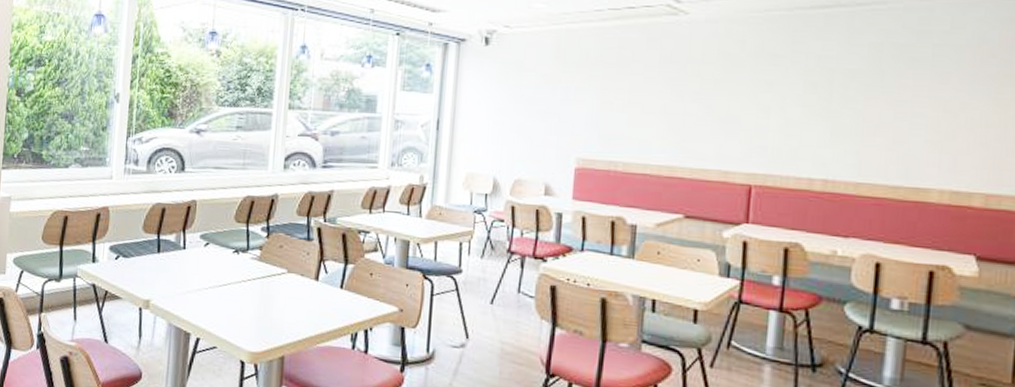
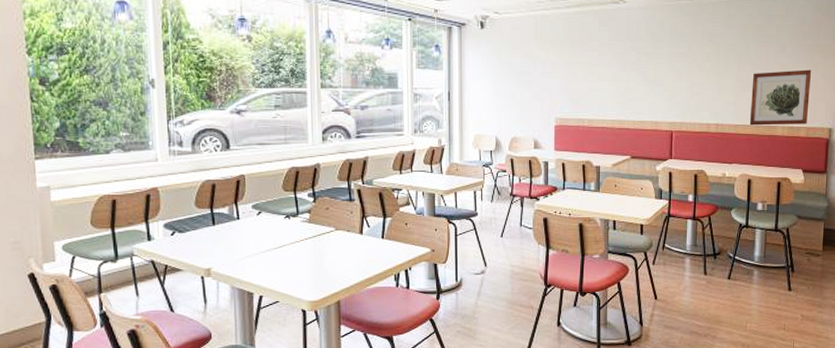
wall art: none [880,109,997,190] -> present [749,69,812,126]

